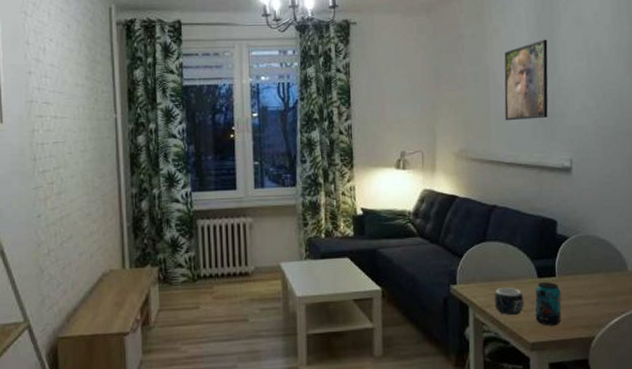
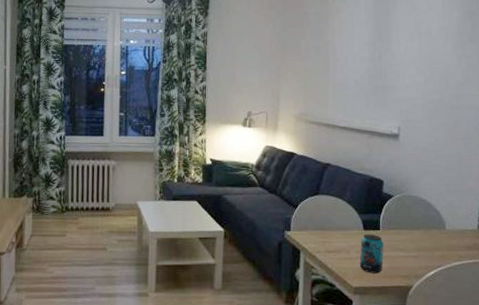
mug: present [494,287,524,316] -> none [323,236,350,262]
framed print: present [504,39,548,121] -> none [342,20,383,90]

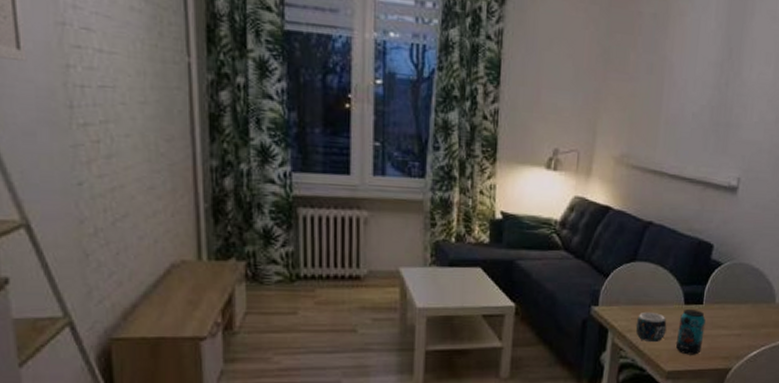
mug: none [323,236,350,262] -> present [635,311,667,343]

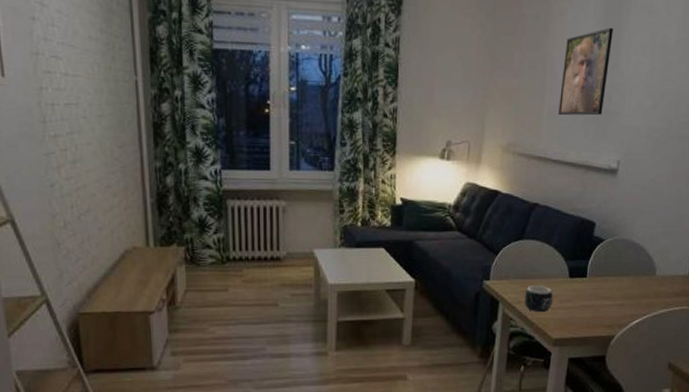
beverage can: present [675,308,706,355] -> none [561,281,590,324]
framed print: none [676,32,736,128] -> present [558,27,614,116]

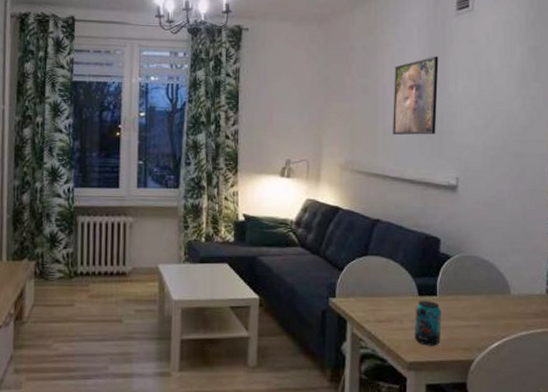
mug: present [524,285,553,313] -> none [373,303,403,333]
beverage can: none [561,281,590,324] -> present [414,300,442,346]

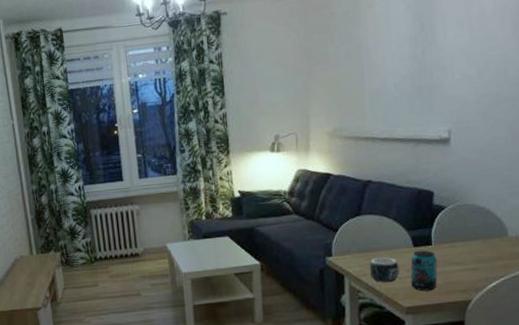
mug: none [373,303,403,333] -> present [369,256,400,283]
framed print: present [393,56,439,136] -> none [378,9,426,97]

